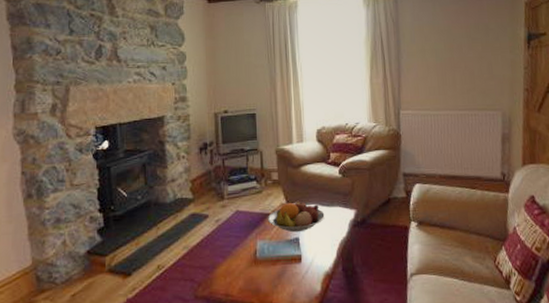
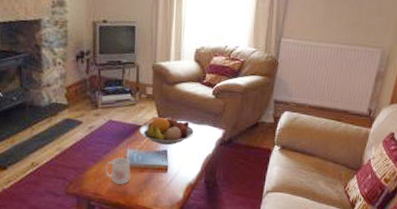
mug: none [235,250,263,281] -> present [105,157,131,184]

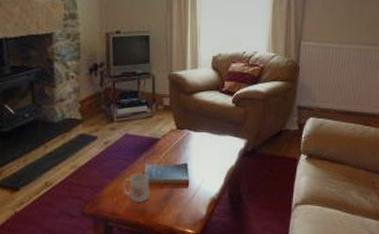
fruit bowl: present [138,116,195,145] -> none [156,127,216,159]

